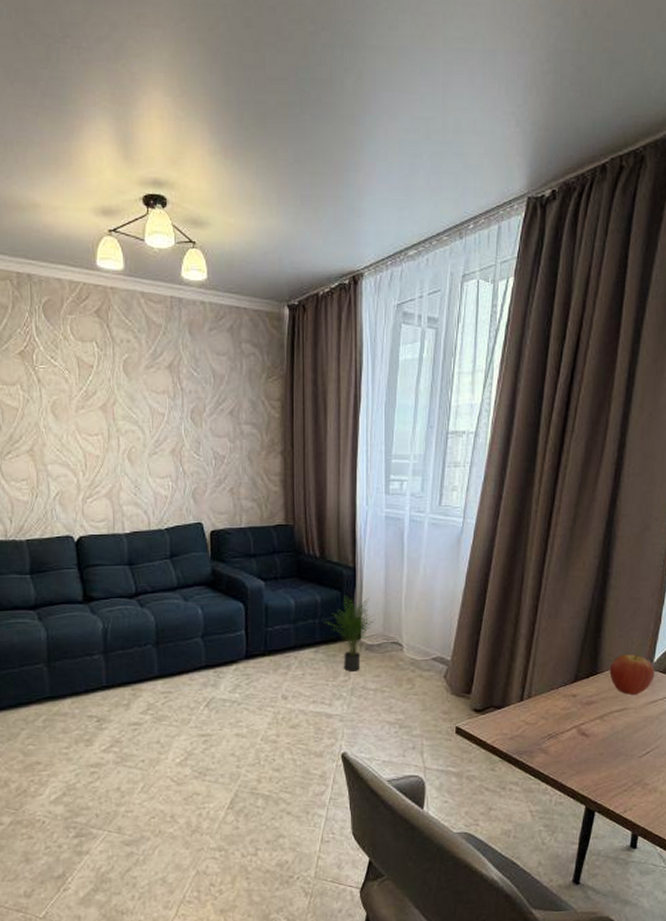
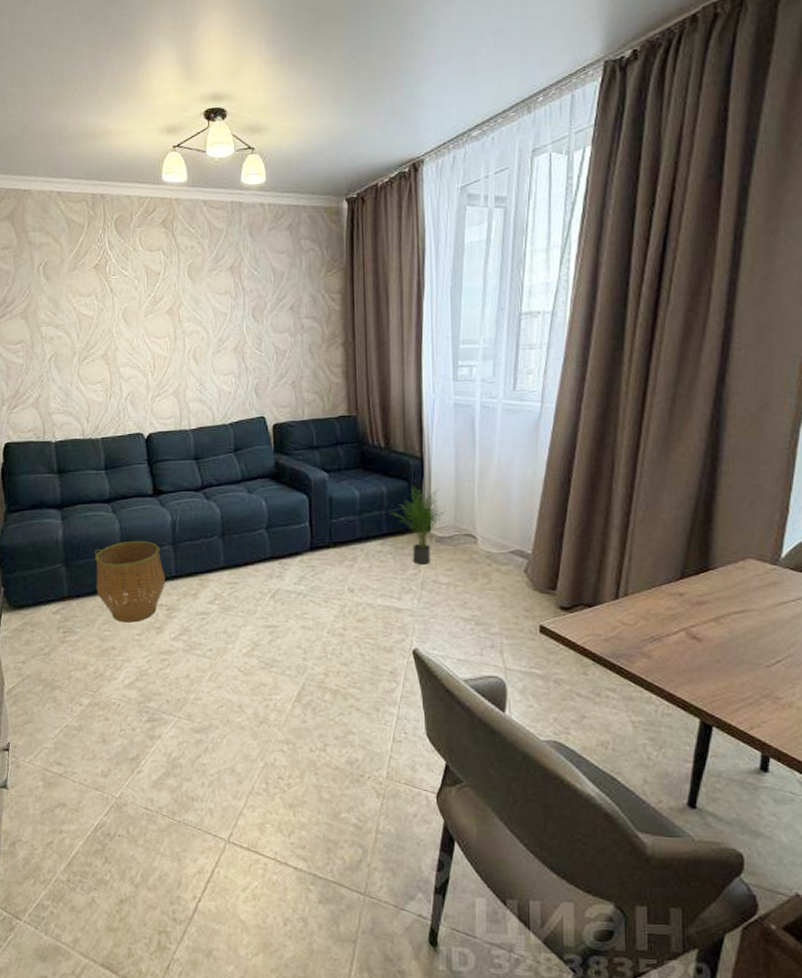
basket: none [18,650,96,736] -> present [95,541,166,623]
fruit: present [609,654,655,695] -> none [724,548,783,595]

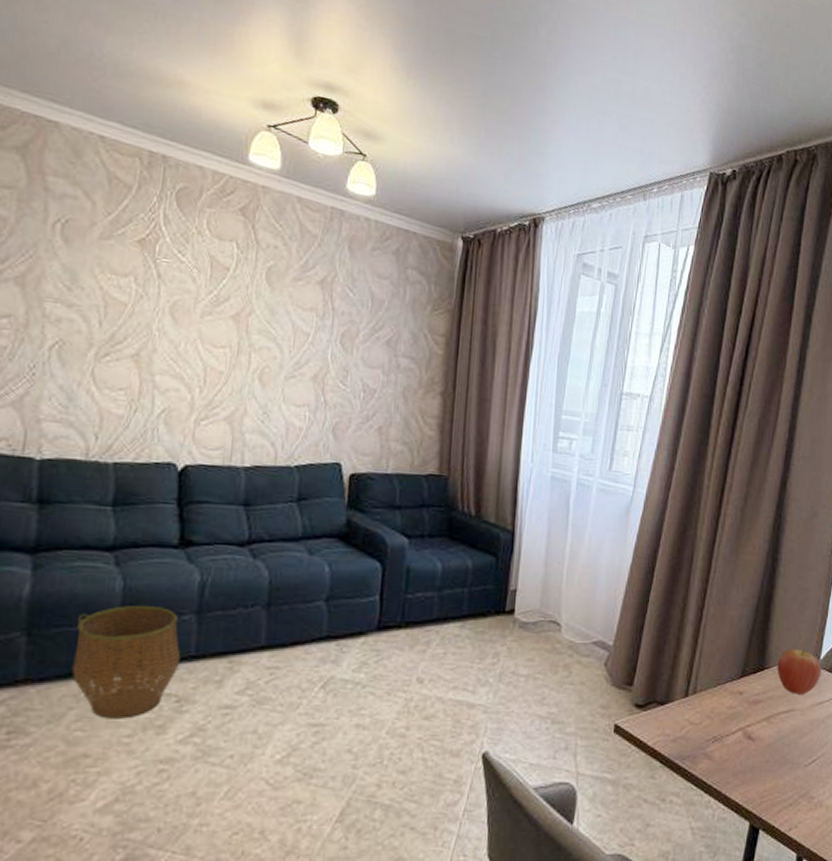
potted plant: present [391,486,446,564] -> none [474,563,532,653]
fruit: none [724,548,783,595] -> present [777,649,822,694]

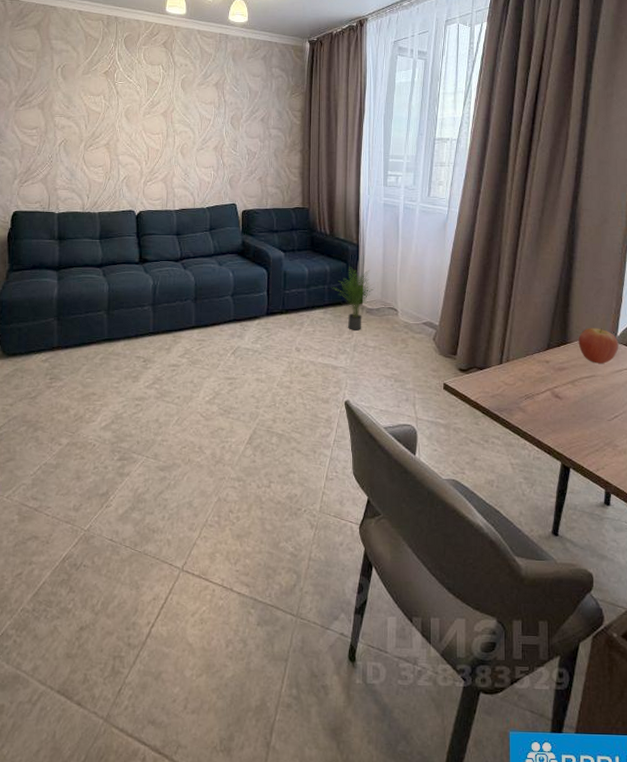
basket: present [72,606,181,719] -> none [83,301,144,372]
potted plant: none [474,563,532,653] -> present [332,267,375,331]

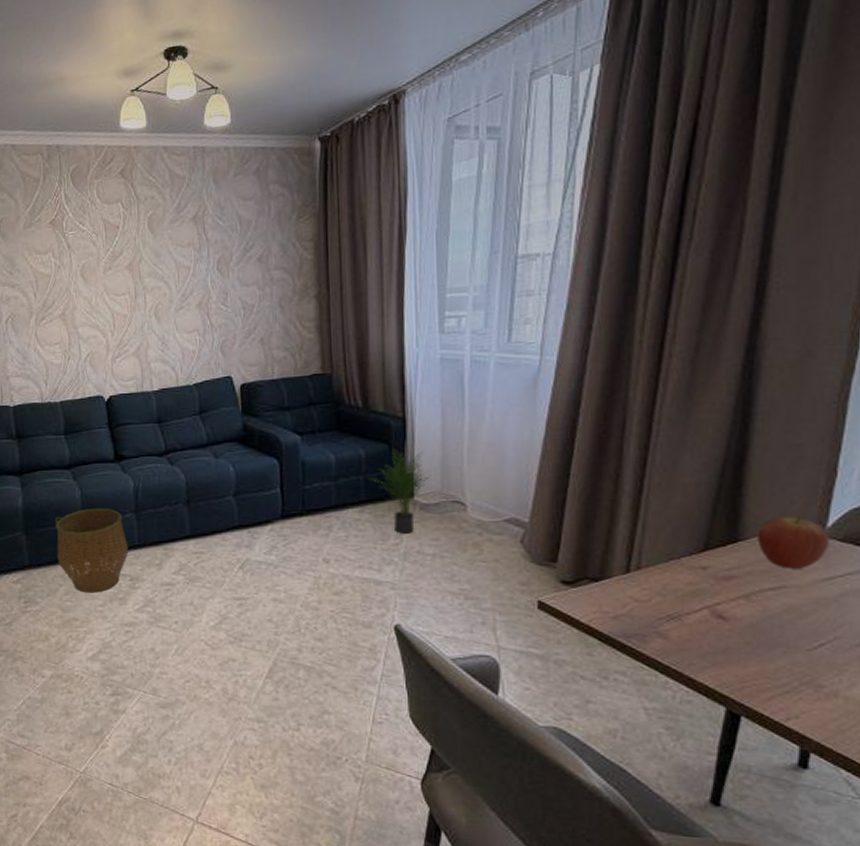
basket: none [83,301,144,372] -> present [55,509,129,593]

